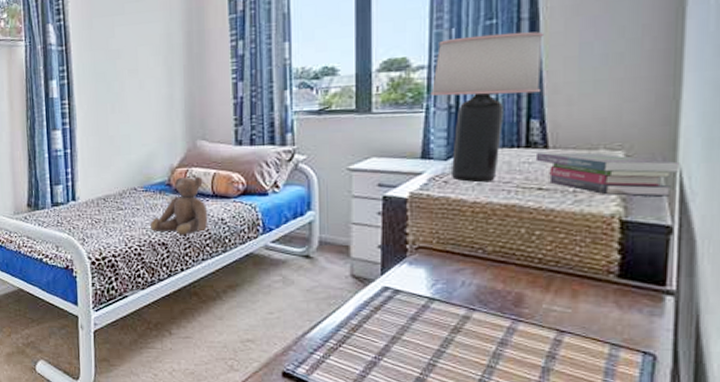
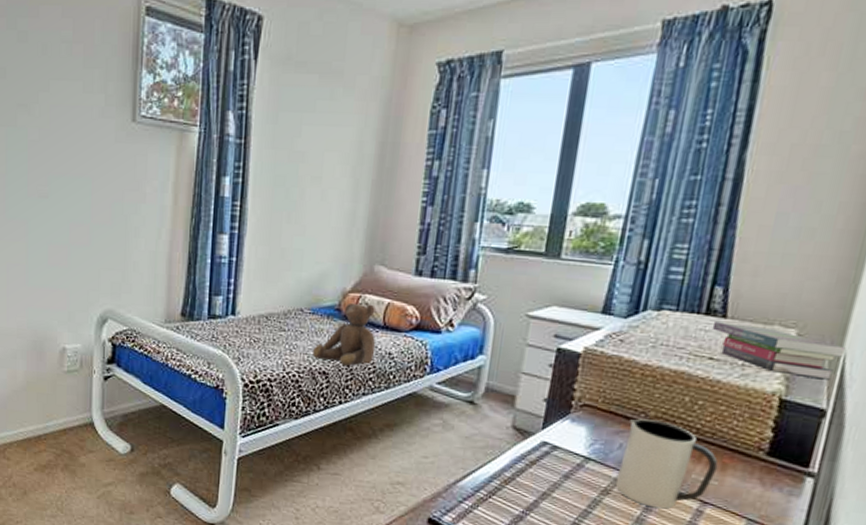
table lamp: present [430,31,545,183] -> none [622,189,746,346]
mug: none [464,255,568,342] -> present [615,418,718,509]

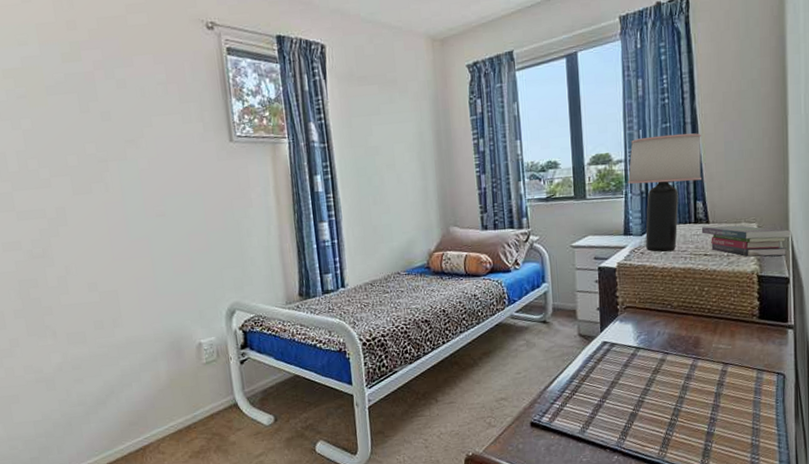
teddy bear: present [311,302,376,367] -> none [413,258,464,313]
mug: present [615,418,718,509] -> none [661,308,729,376]
table lamp: none [622,189,746,346] -> present [627,133,703,253]

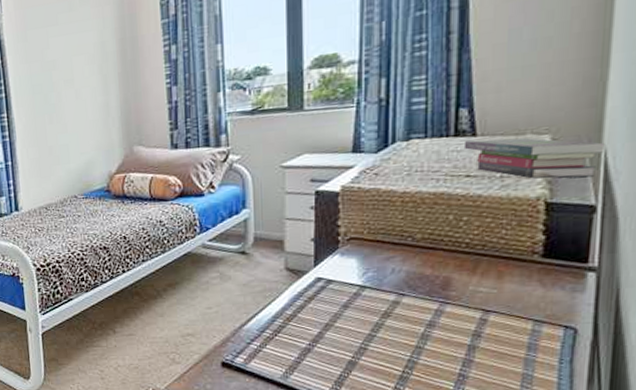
table lamp: present [627,133,703,253] -> none [361,20,475,174]

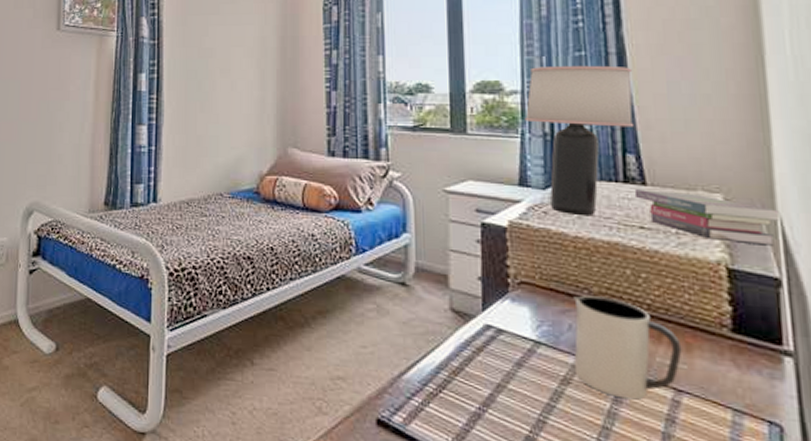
table lamp: none [361,20,475,174] -> present [525,65,635,217]
mug: none [394,241,494,323] -> present [573,295,682,400]

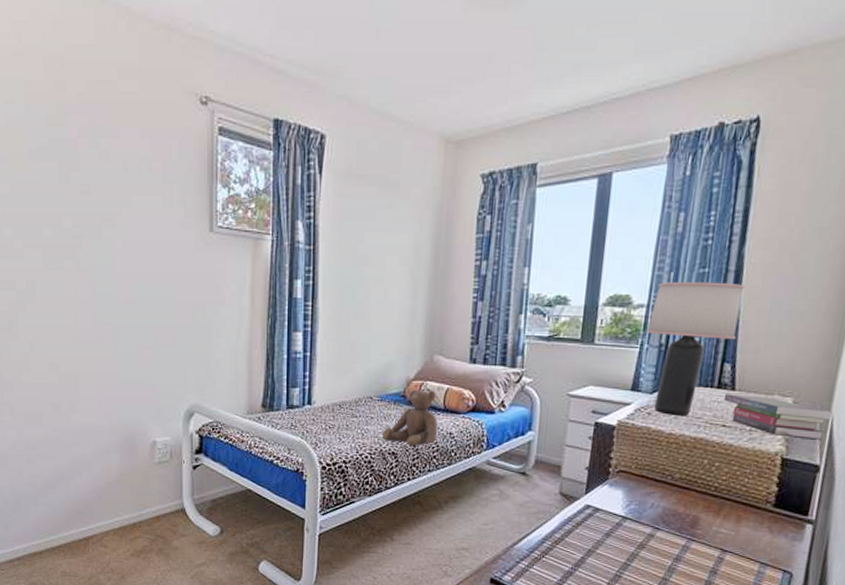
teddy bear: none [234,185,298,251] -> present [381,389,438,447]
mug: present [573,295,682,400] -> none [649,481,734,558]

